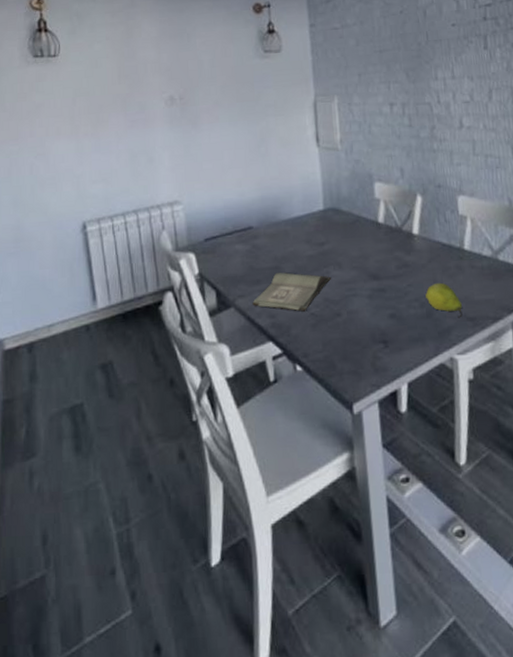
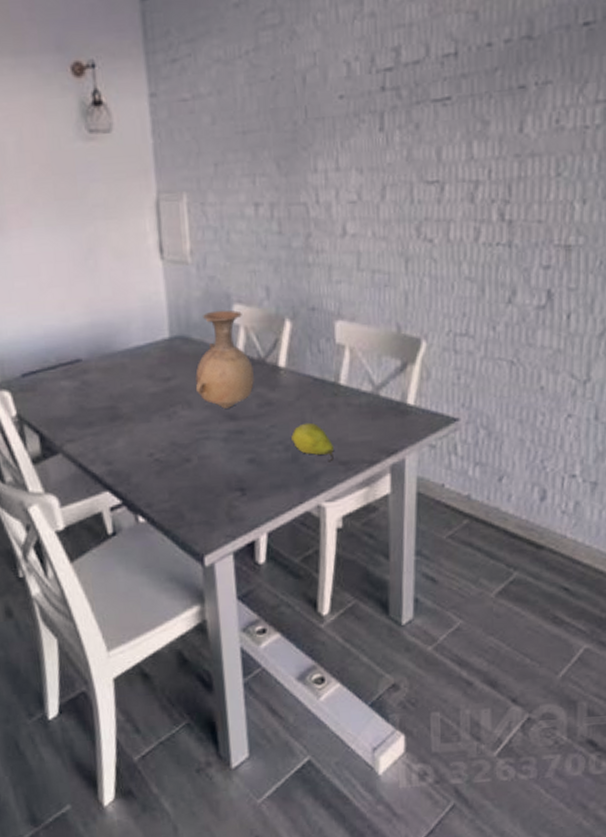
hardback book: present [252,272,332,312] -> none [84,412,180,458]
vase: none [345,186,393,269] -> present [195,309,254,409]

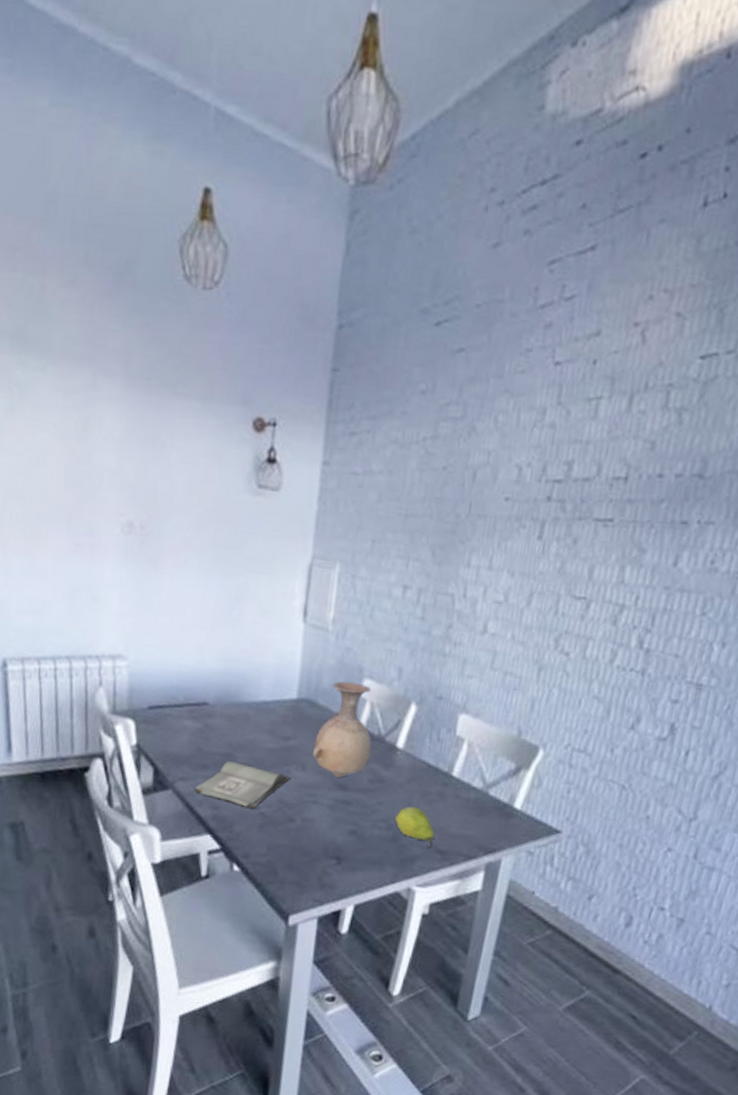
hardback book: none [84,412,180,458] -> present [194,760,292,809]

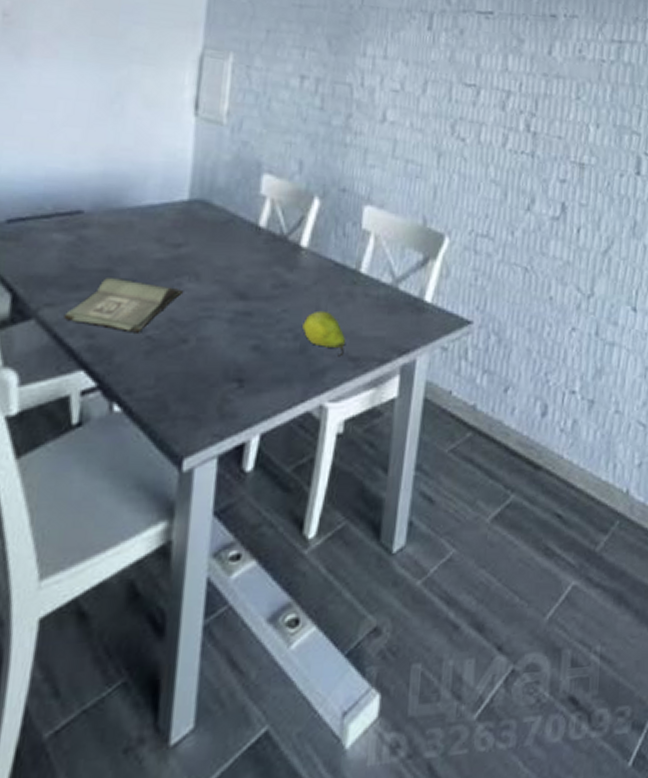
vase: present [313,681,372,778] -> none [208,177,274,286]

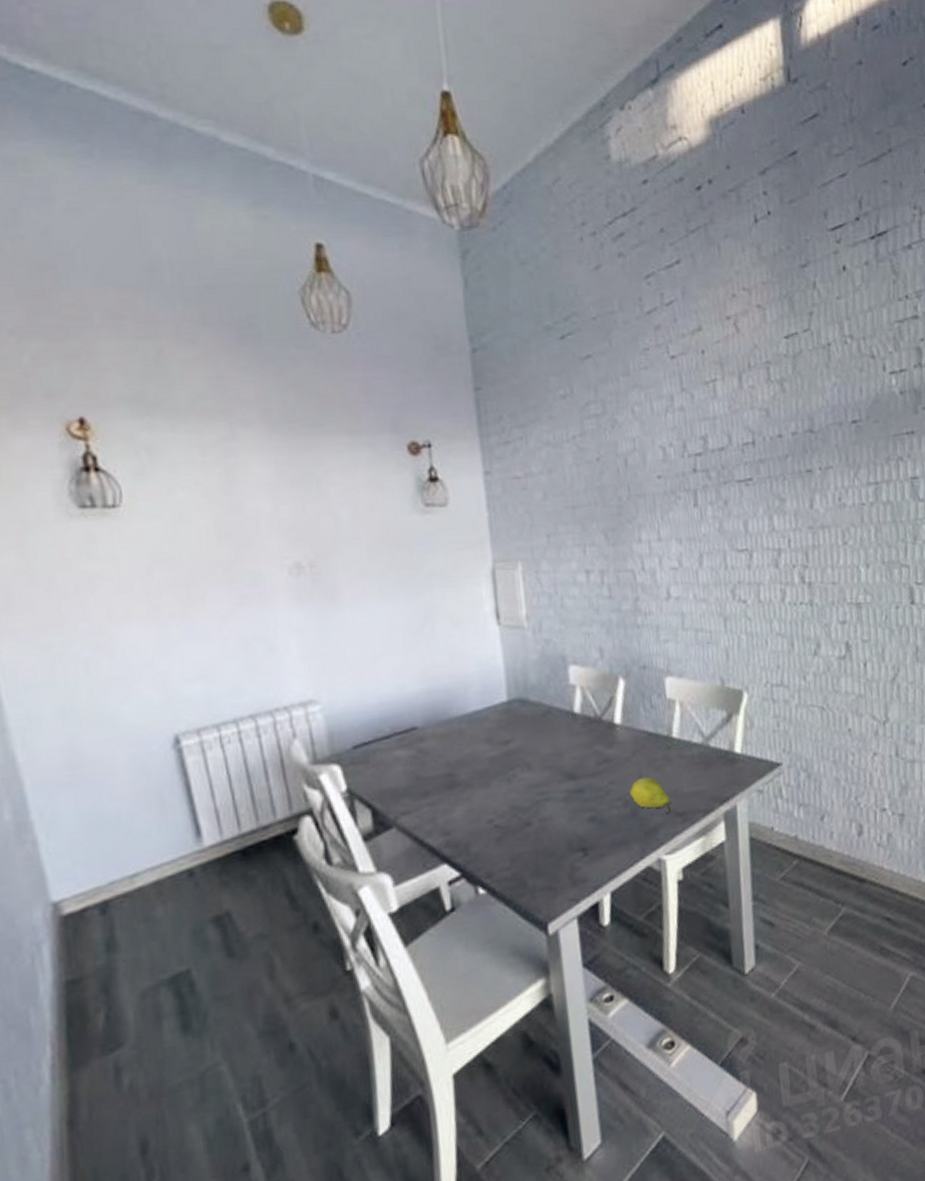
hardback book: present [64,276,184,333] -> none [420,779,519,825]

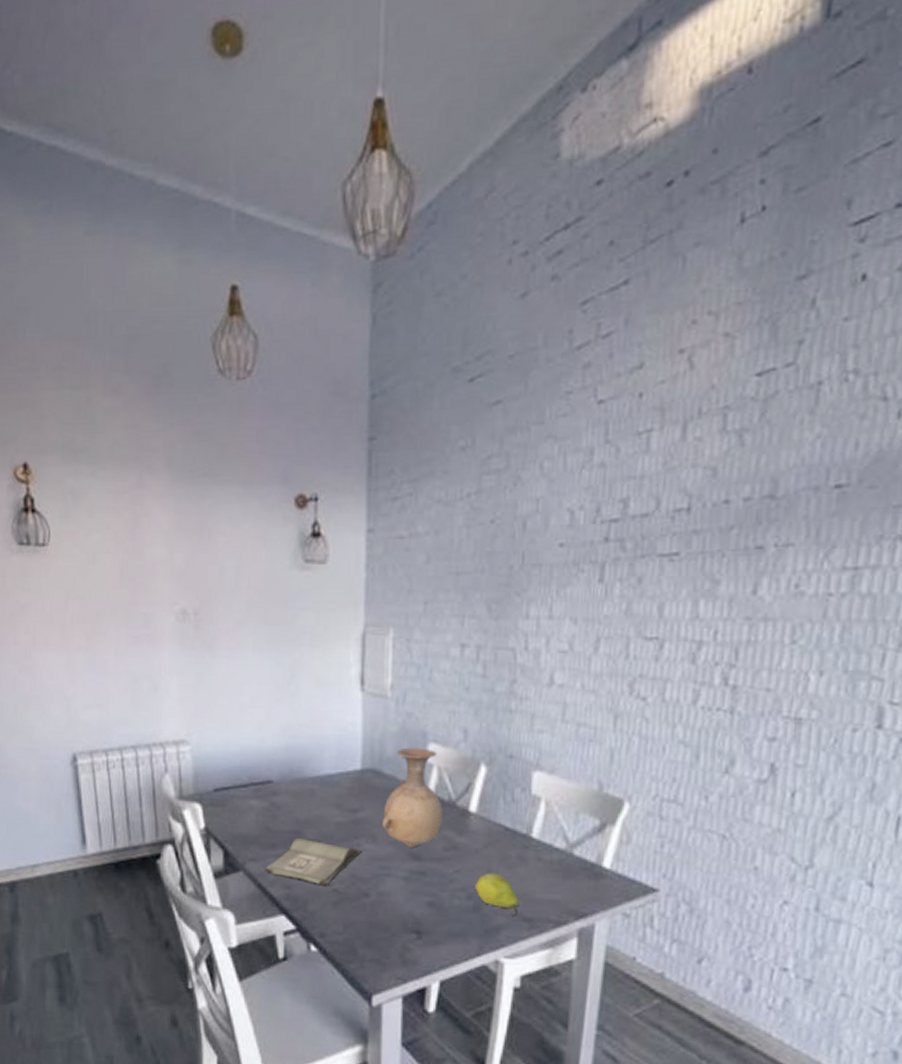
hardback book: none [420,779,519,825] -> present [265,837,363,886]
vase: none [534,671,592,768] -> present [383,747,443,847]

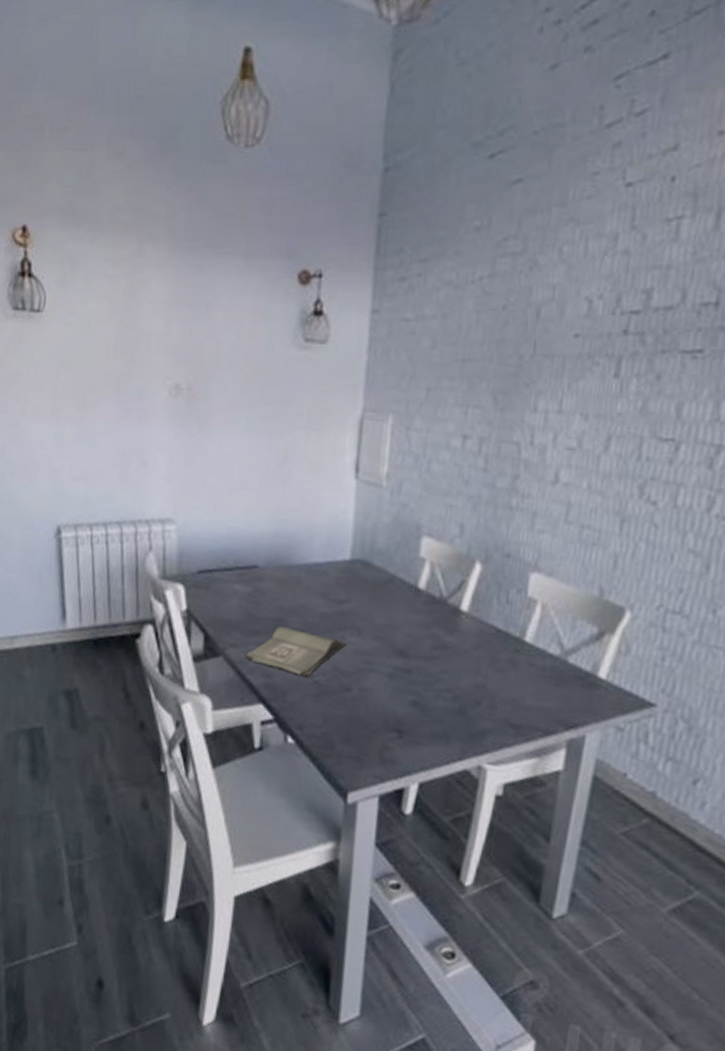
vase: present [383,747,443,847] -> none [369,540,433,644]
fruit: present [475,872,518,917] -> none [462,675,506,723]

